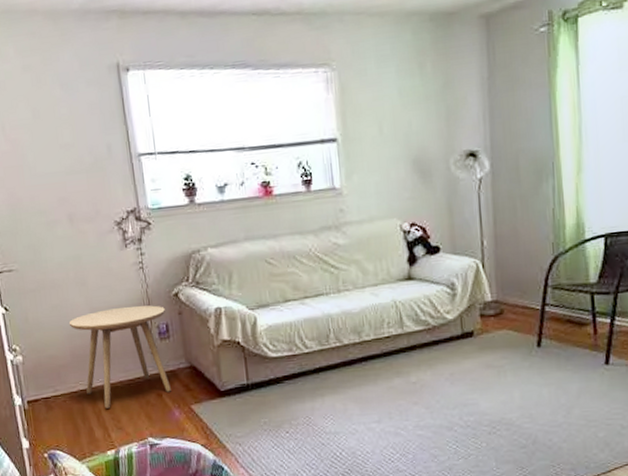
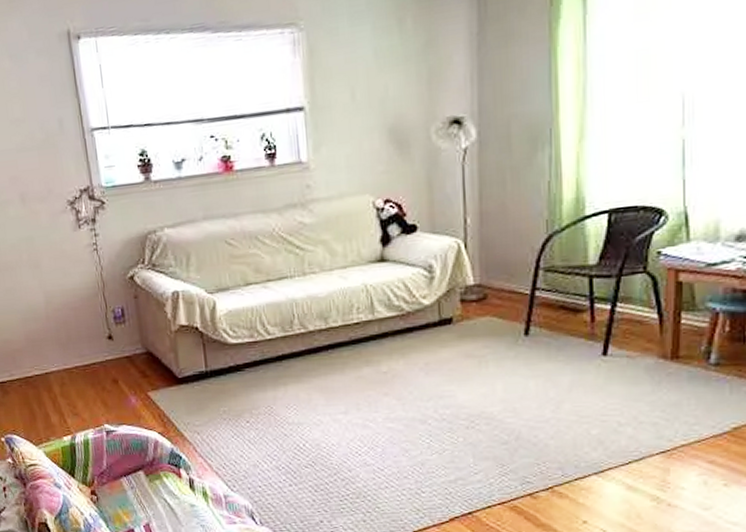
side table: present [68,305,171,409] -> none [22,288,127,394]

